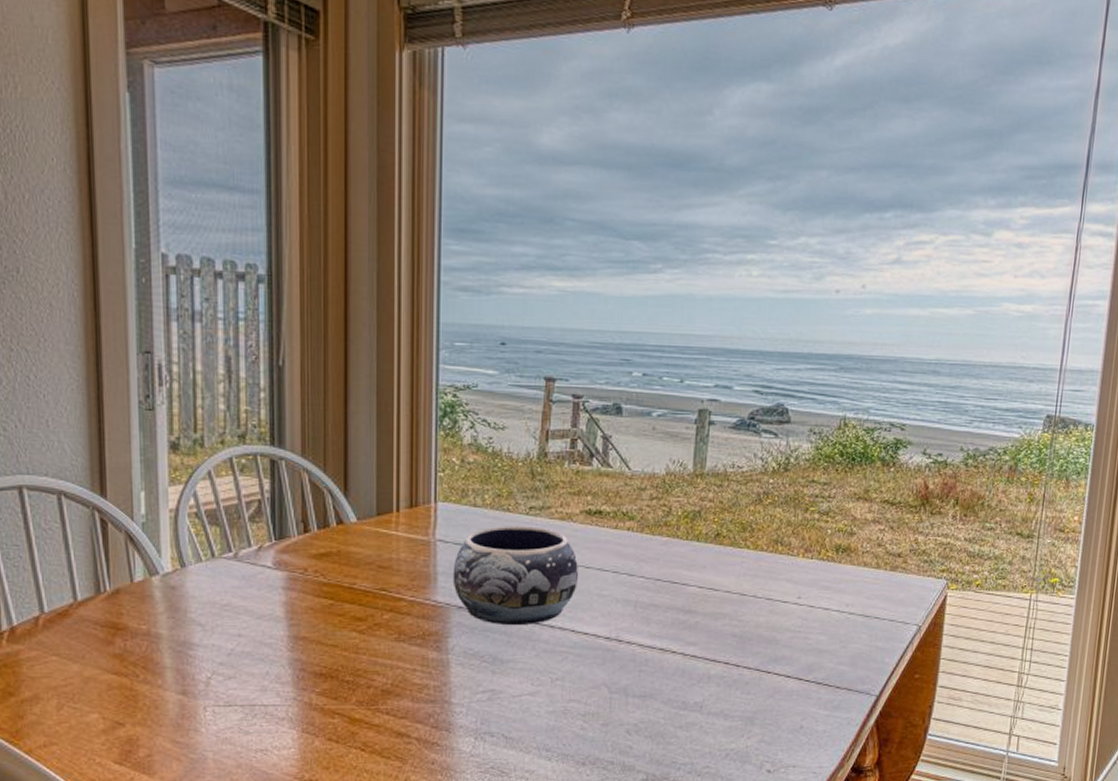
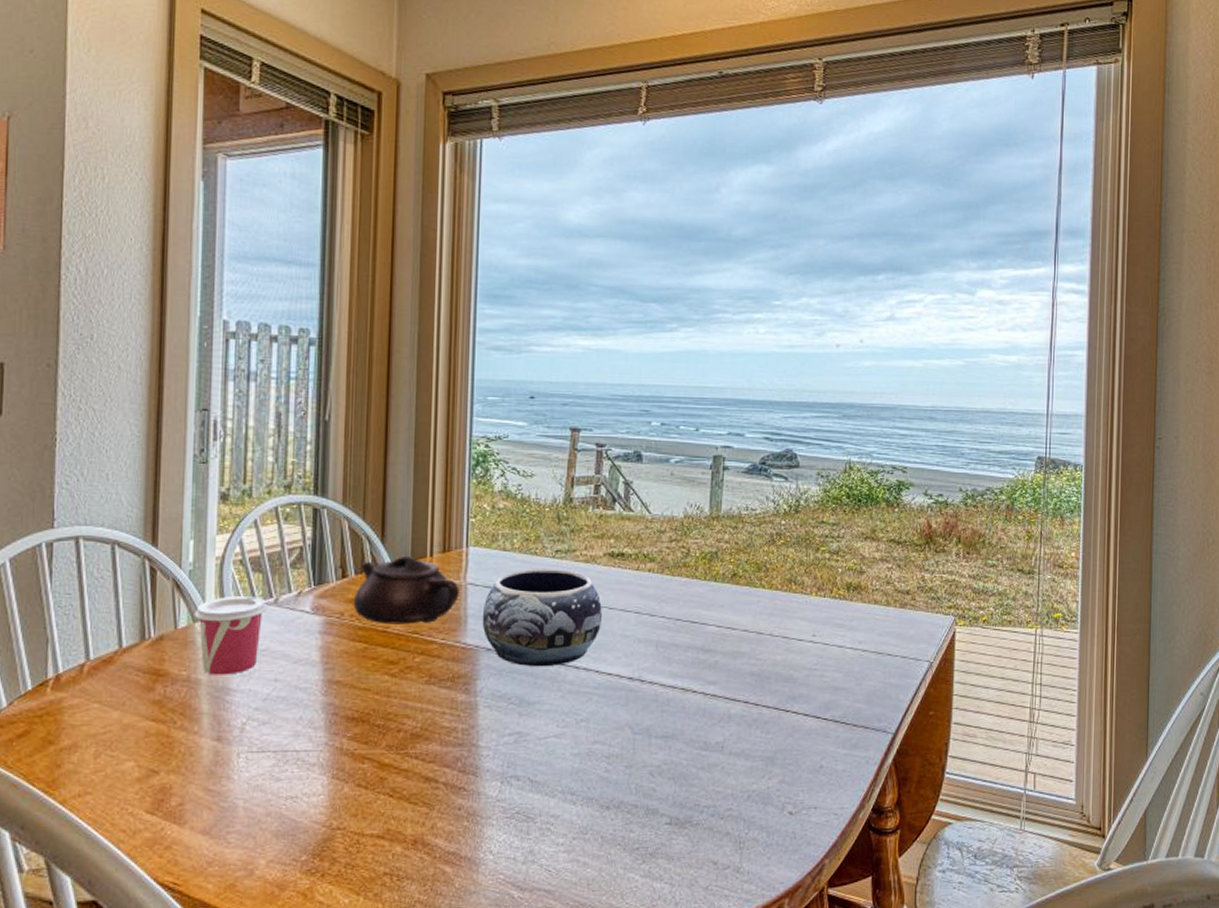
cup: none [150,549,227,630] -> present [194,595,268,675]
teapot: none [317,510,428,581] -> present [353,555,459,625]

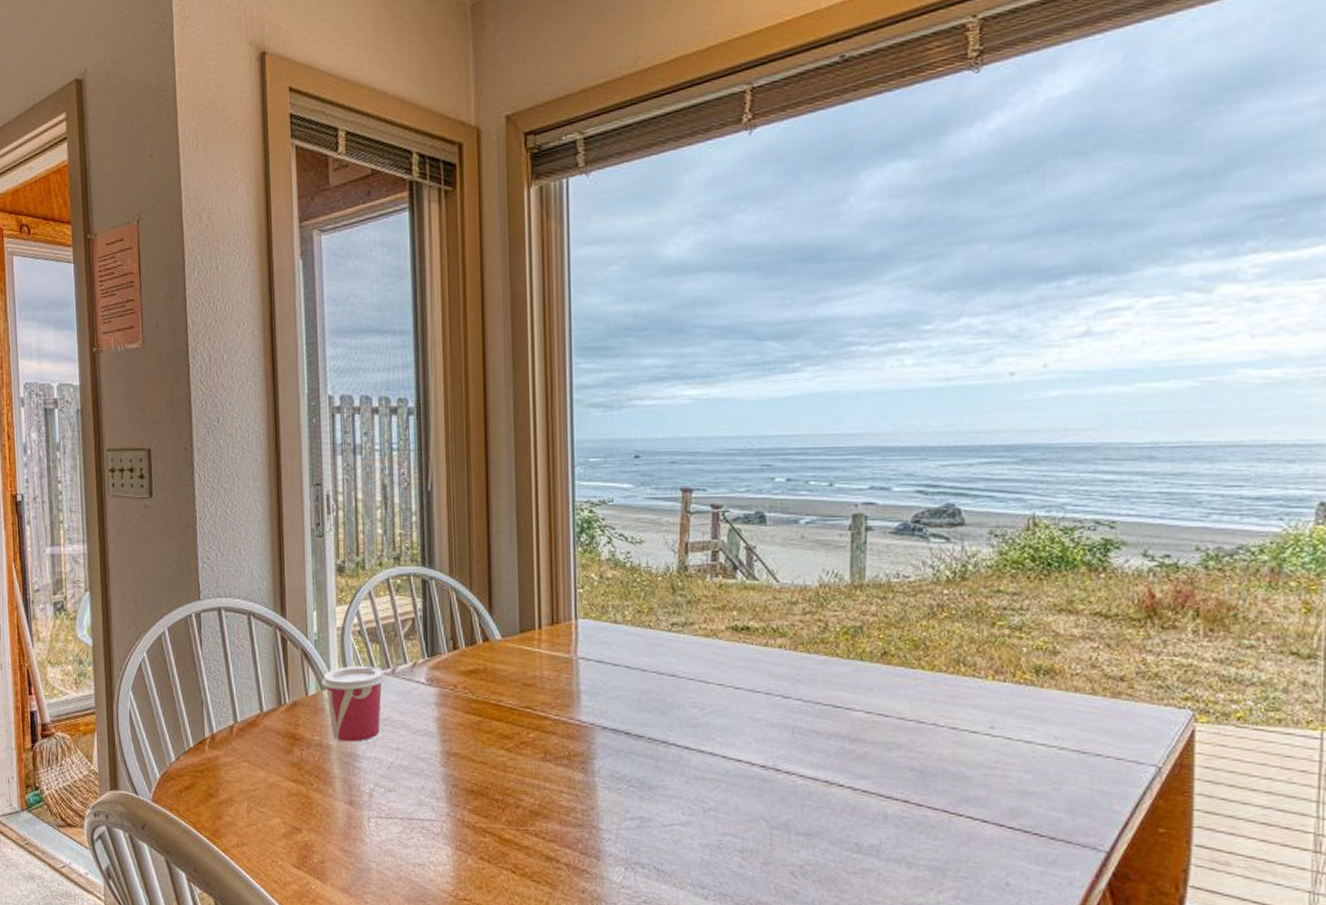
teapot: present [353,555,459,625] -> none [465,627,570,699]
decorative bowl: present [482,569,603,667] -> none [595,643,728,749]

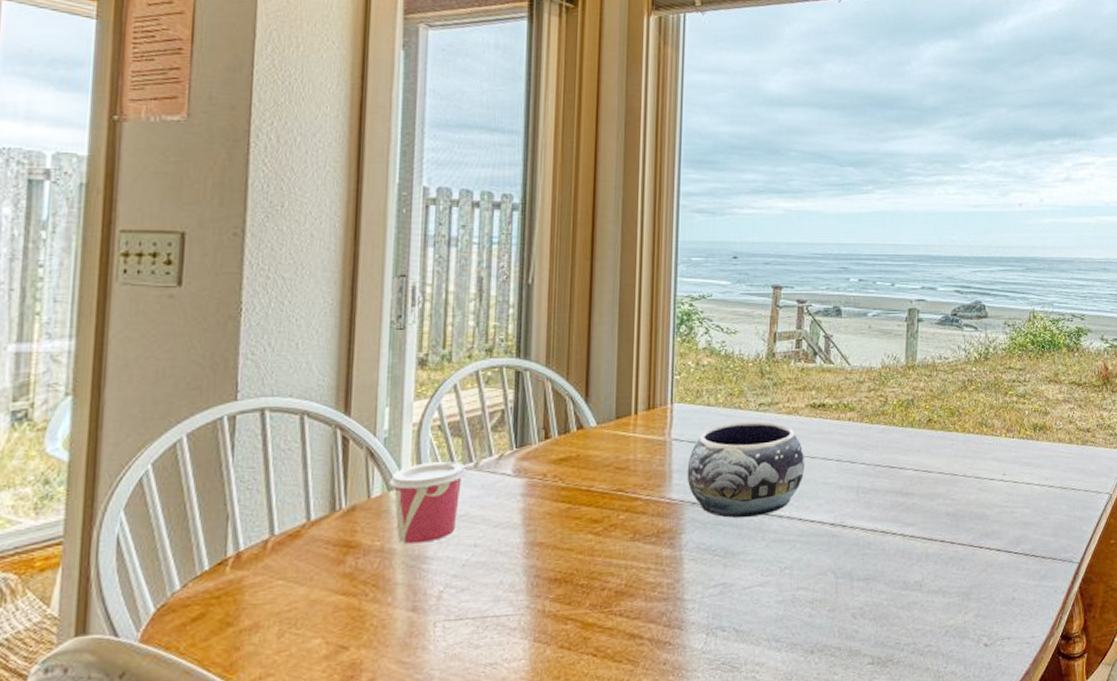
decorative bowl: none [595,643,728,749] -> present [687,421,805,518]

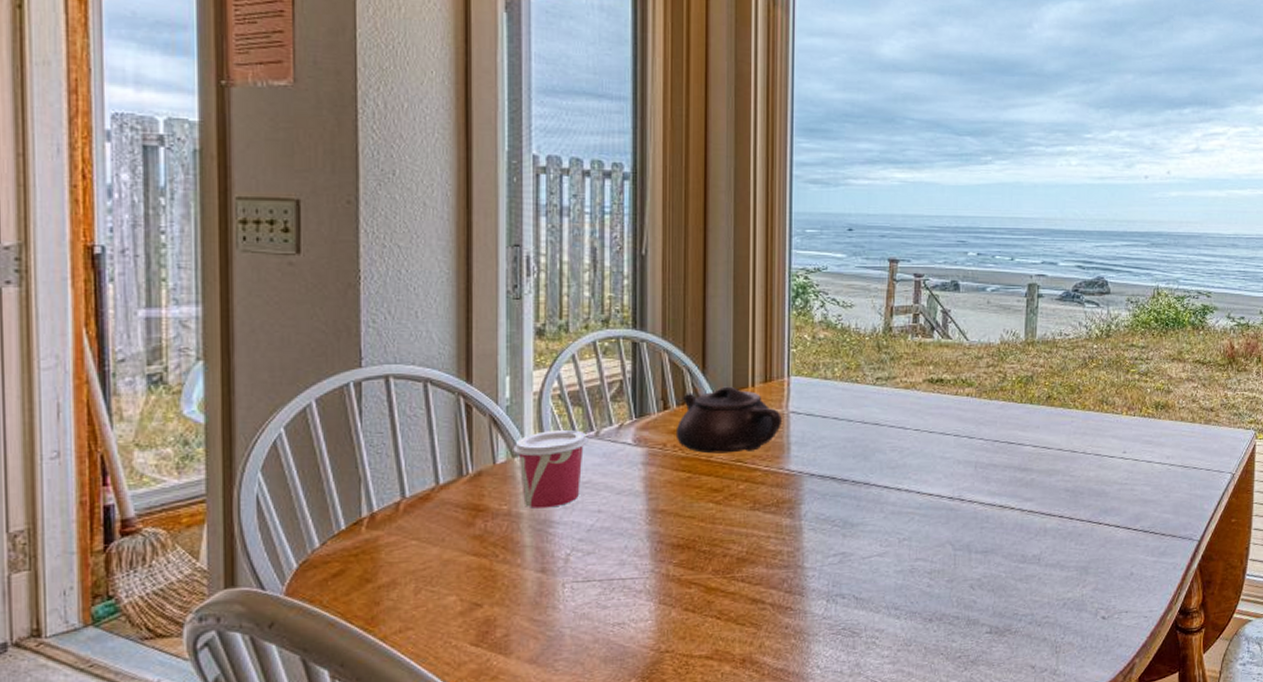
teapot: none [556,414,664,484] -> present [675,386,782,454]
decorative bowl: present [687,421,805,518] -> none [805,396,923,490]

